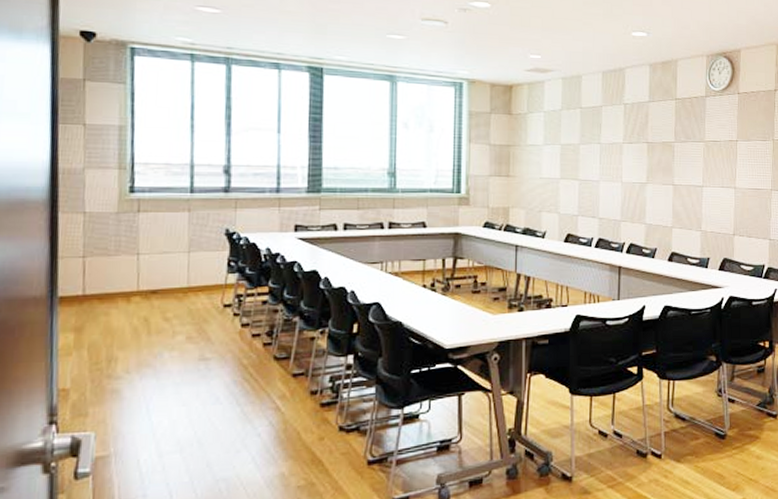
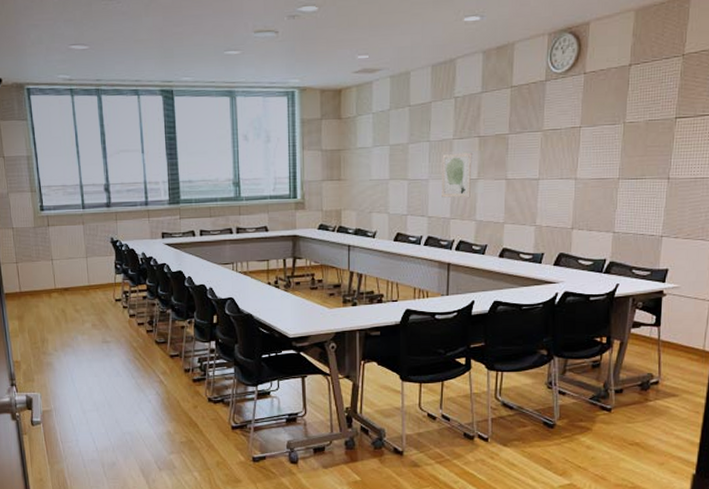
wall art: none [612,156,641,201] -> present [442,152,472,198]

